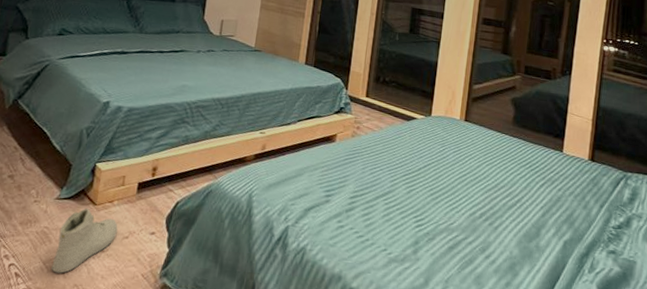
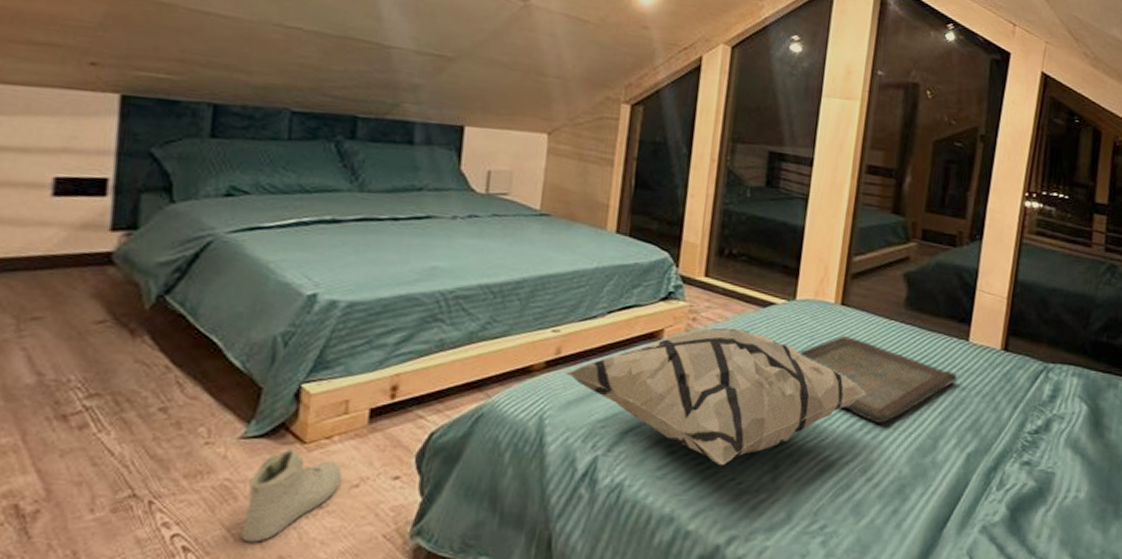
decorative pillow: none [267,135,484,239] -> present [565,327,866,466]
serving tray: none [433,144,554,213] -> present [798,335,957,423]

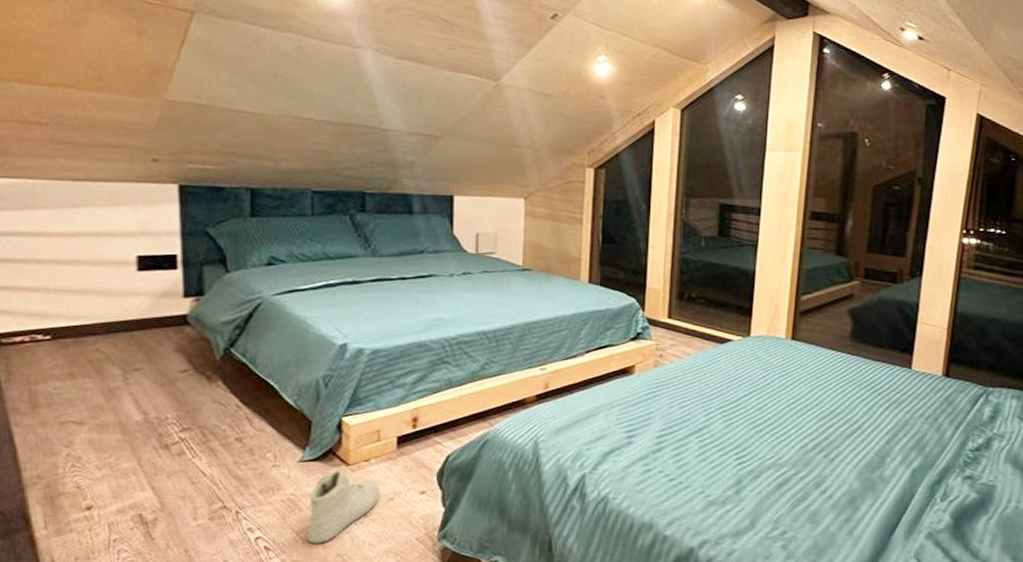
decorative pillow: present [565,327,866,466] -> none [553,362,817,482]
serving tray: present [798,335,957,423] -> none [754,366,901,443]

